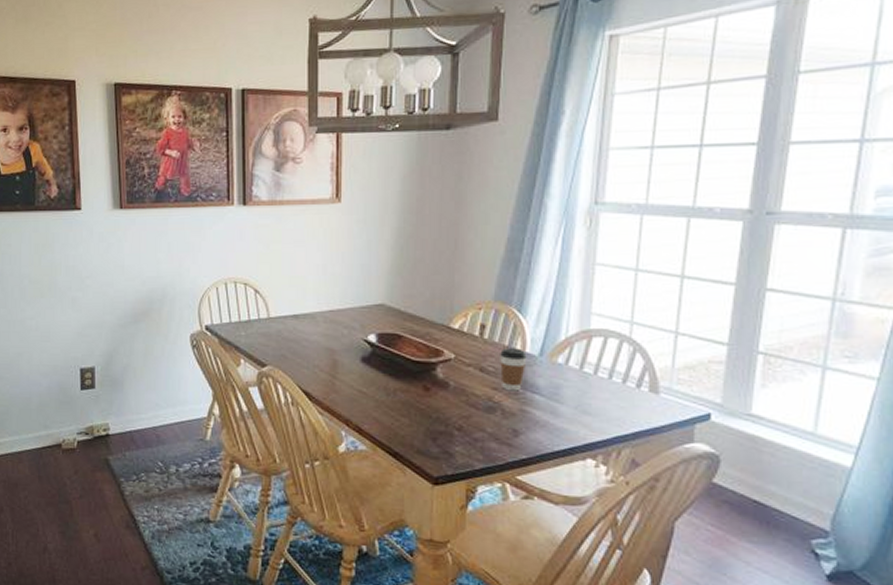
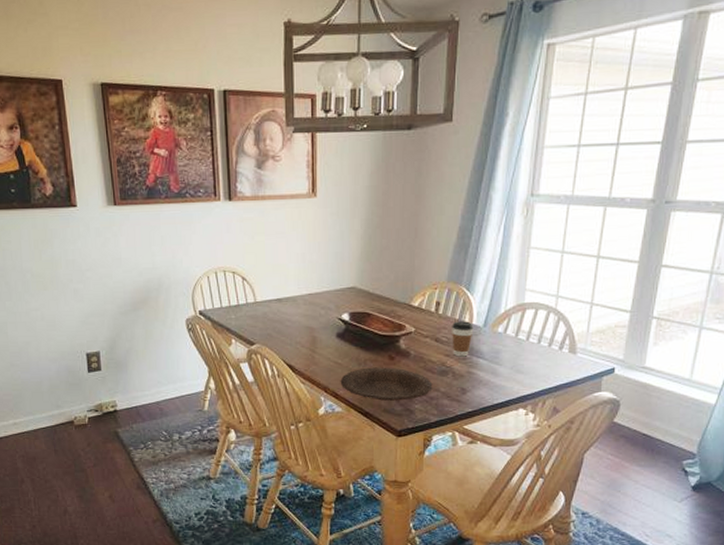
plate: none [364,399,477,441] -> present [340,367,433,401]

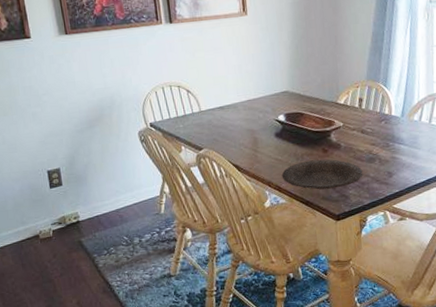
coffee cup: present [452,321,474,357] -> none [374,113,393,145]

